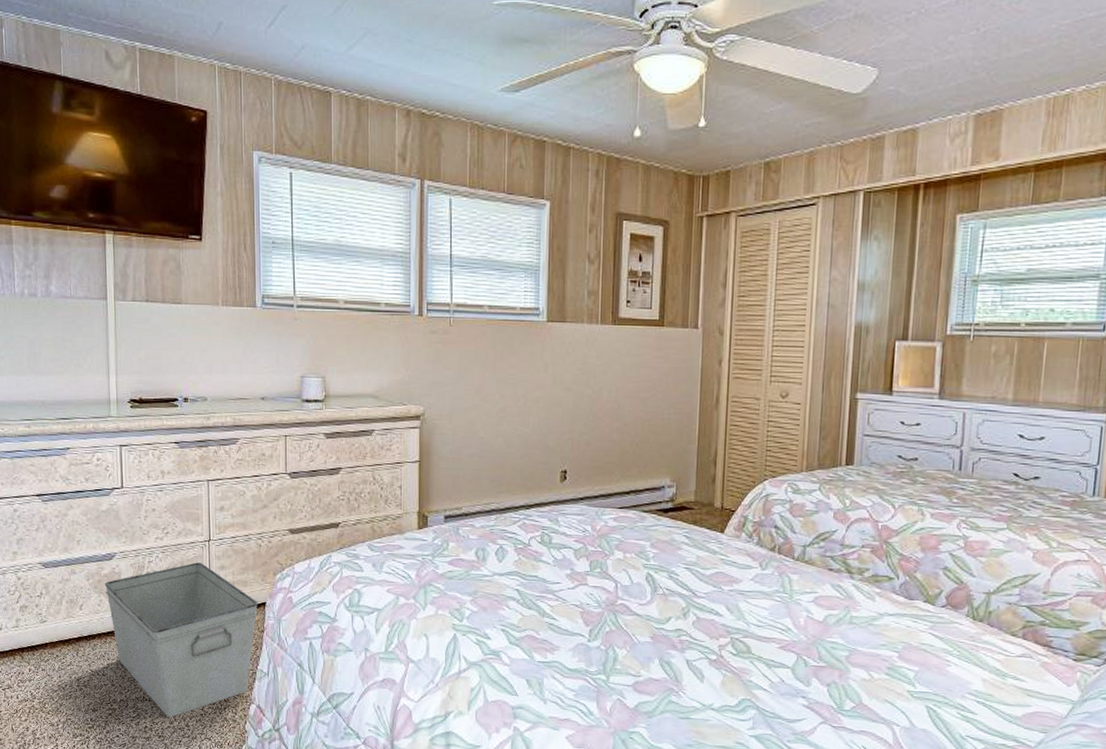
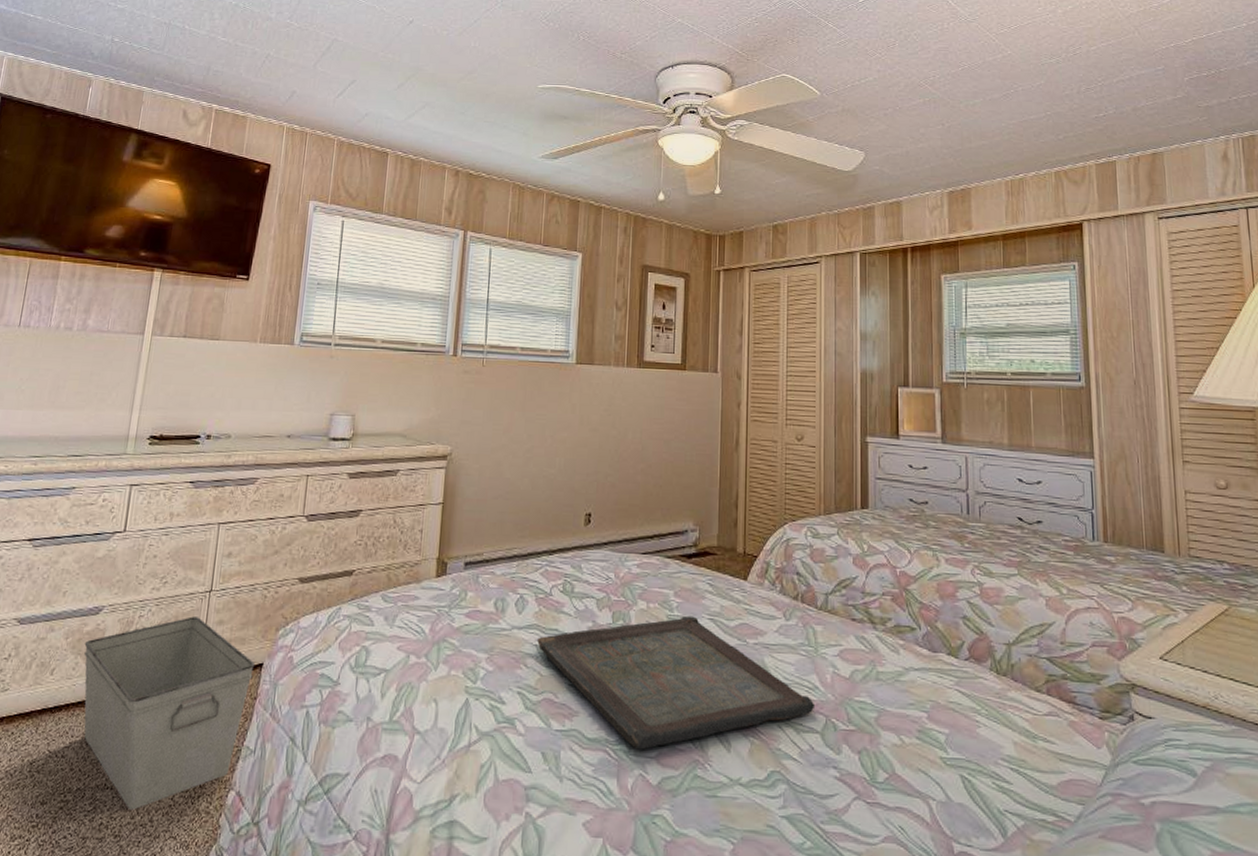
serving tray: none [518,565,788,679] -> present [537,615,816,750]

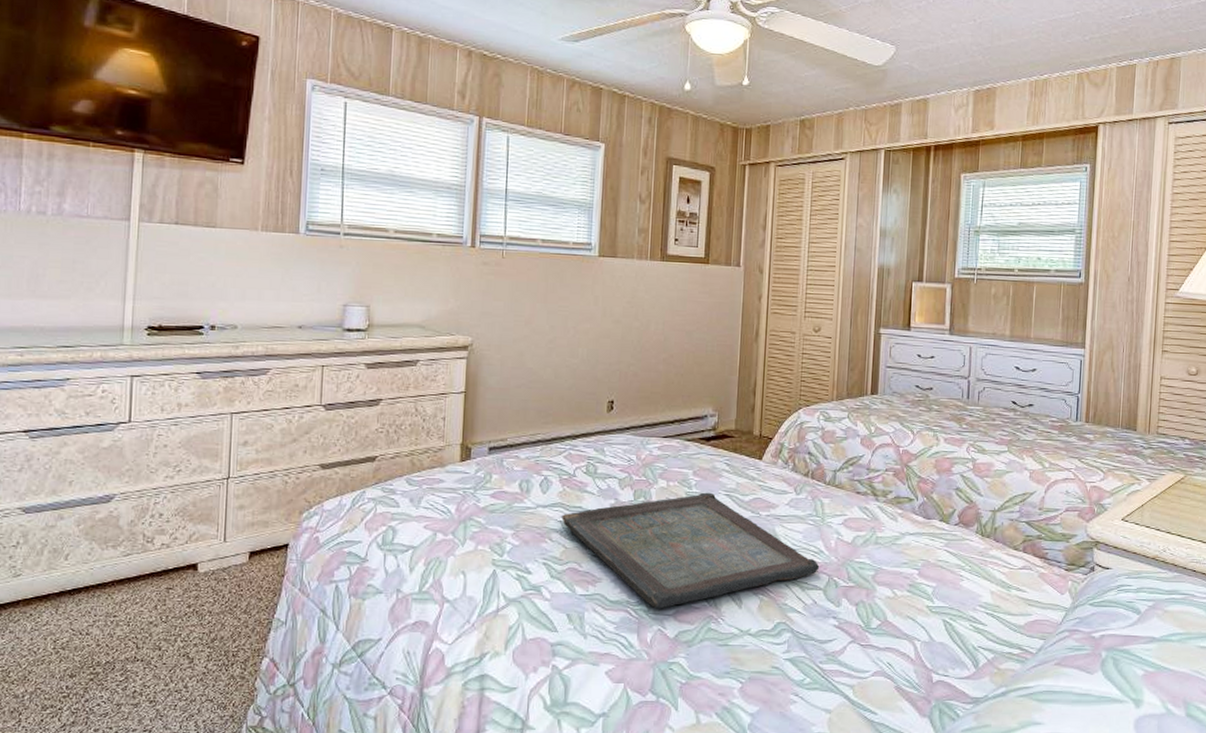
storage bin: present [84,616,256,810] -> none [98,502,281,678]

